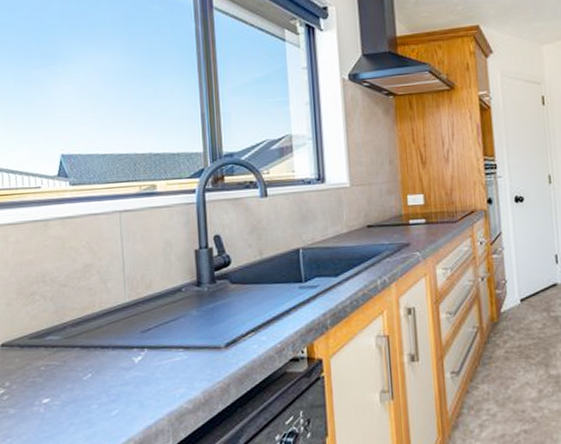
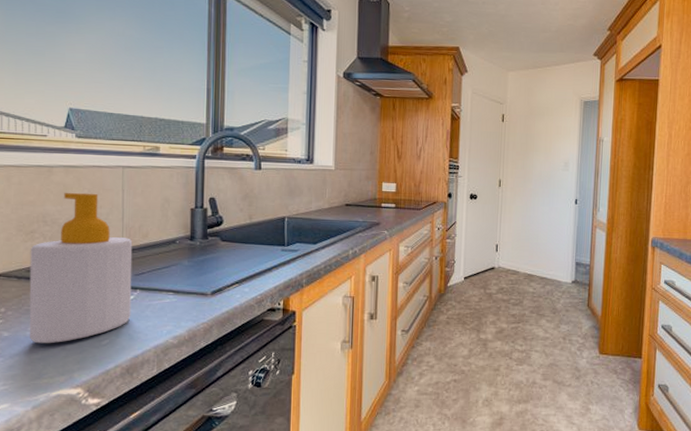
soap bottle: none [31,244,140,420] -> present [29,192,133,344]

